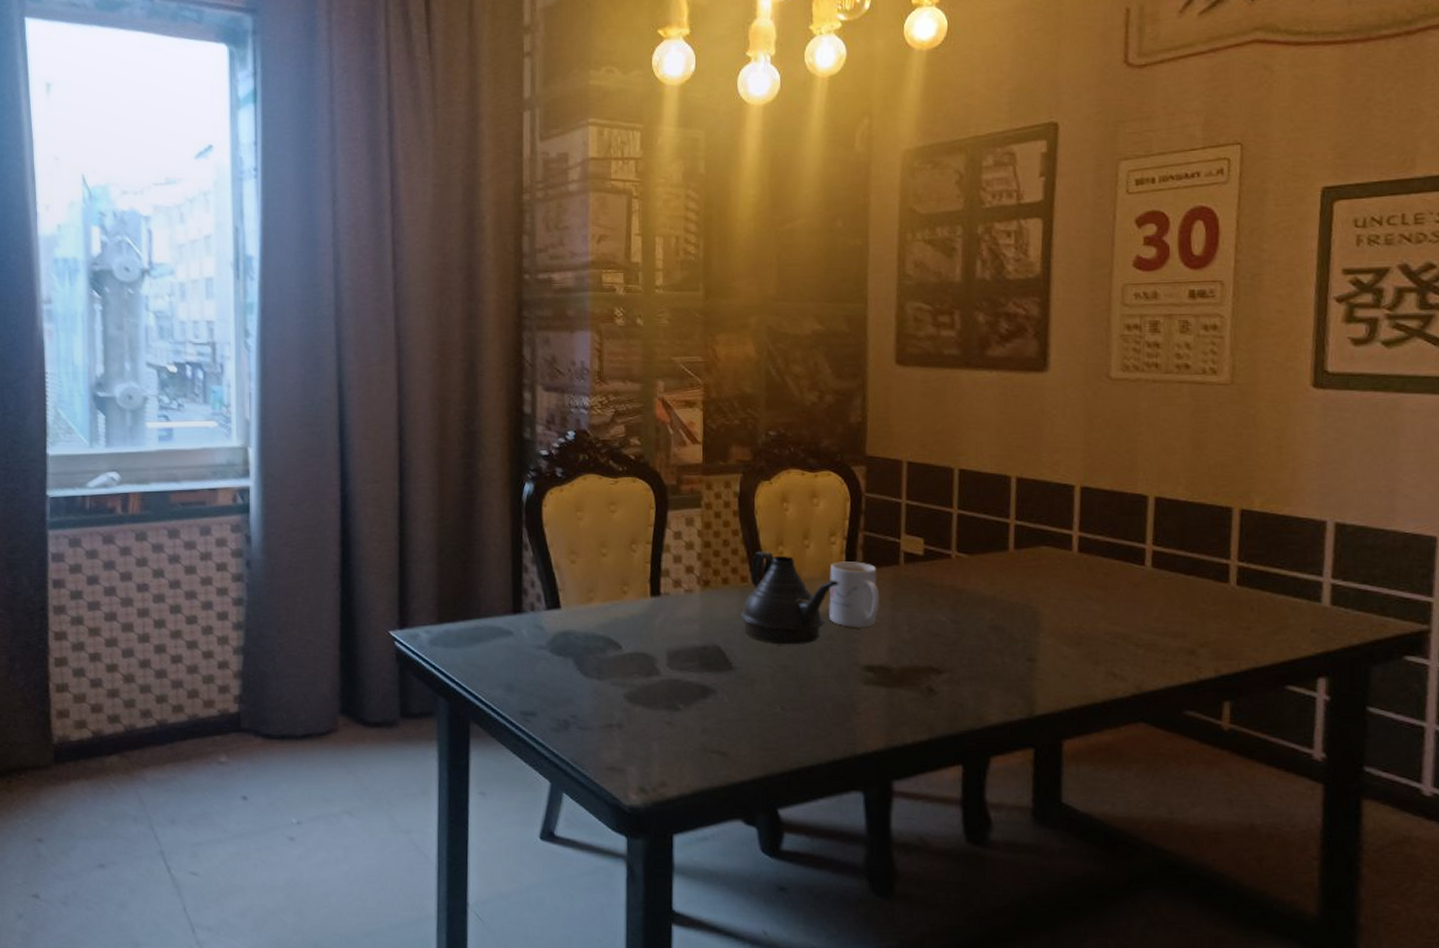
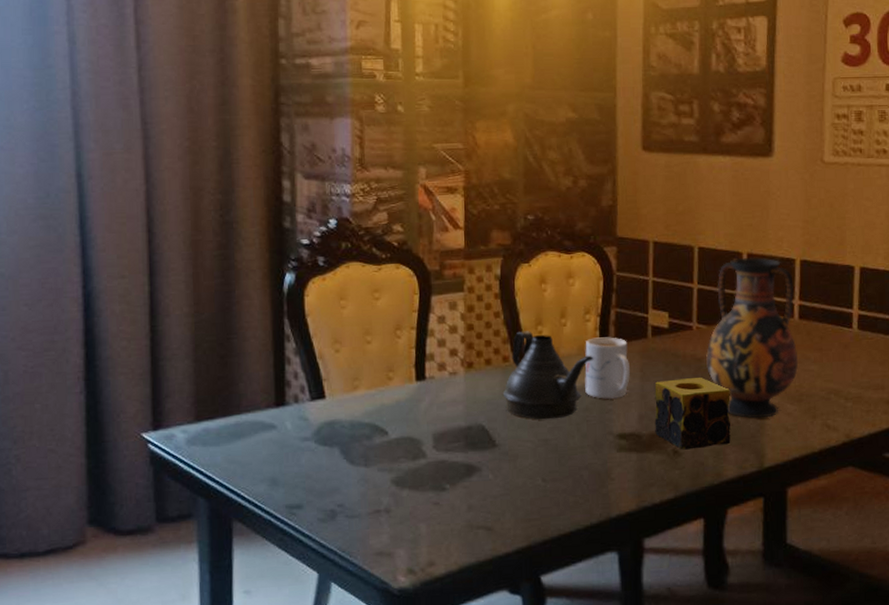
candle: none [906,611,995,689] -> present [654,378,731,450]
vase: none [967,481,1078,660] -> present [706,257,799,418]

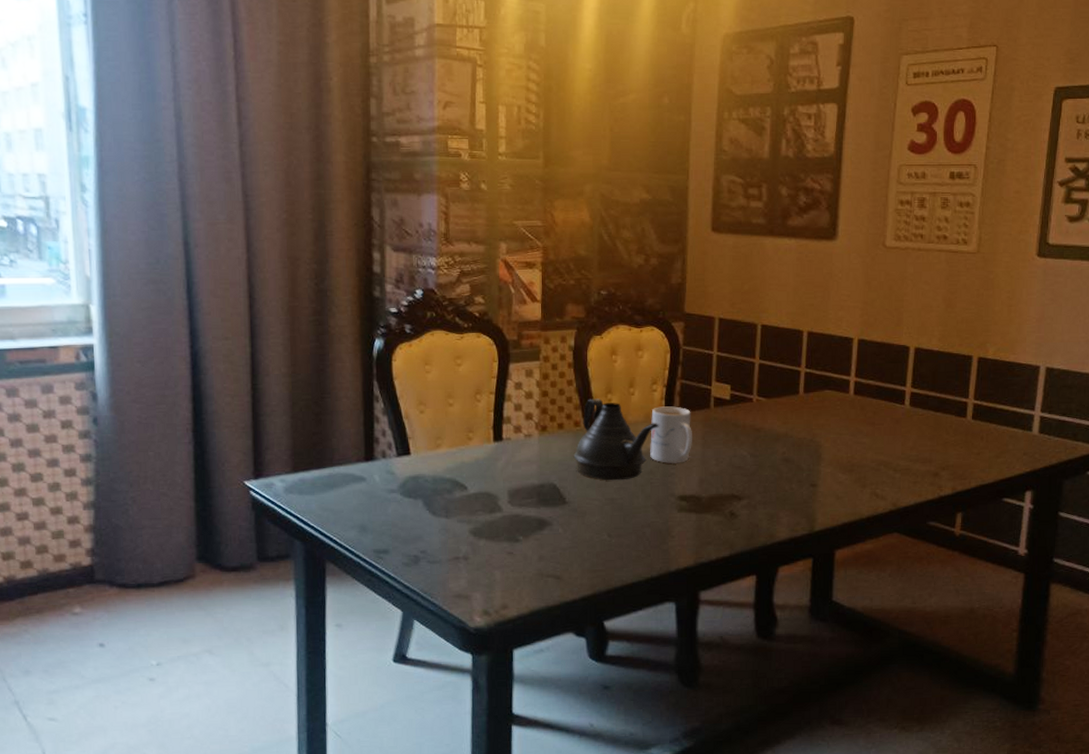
candle: present [654,378,731,450] -> none [714,446,786,512]
vase: present [706,257,799,418] -> none [765,335,852,486]

